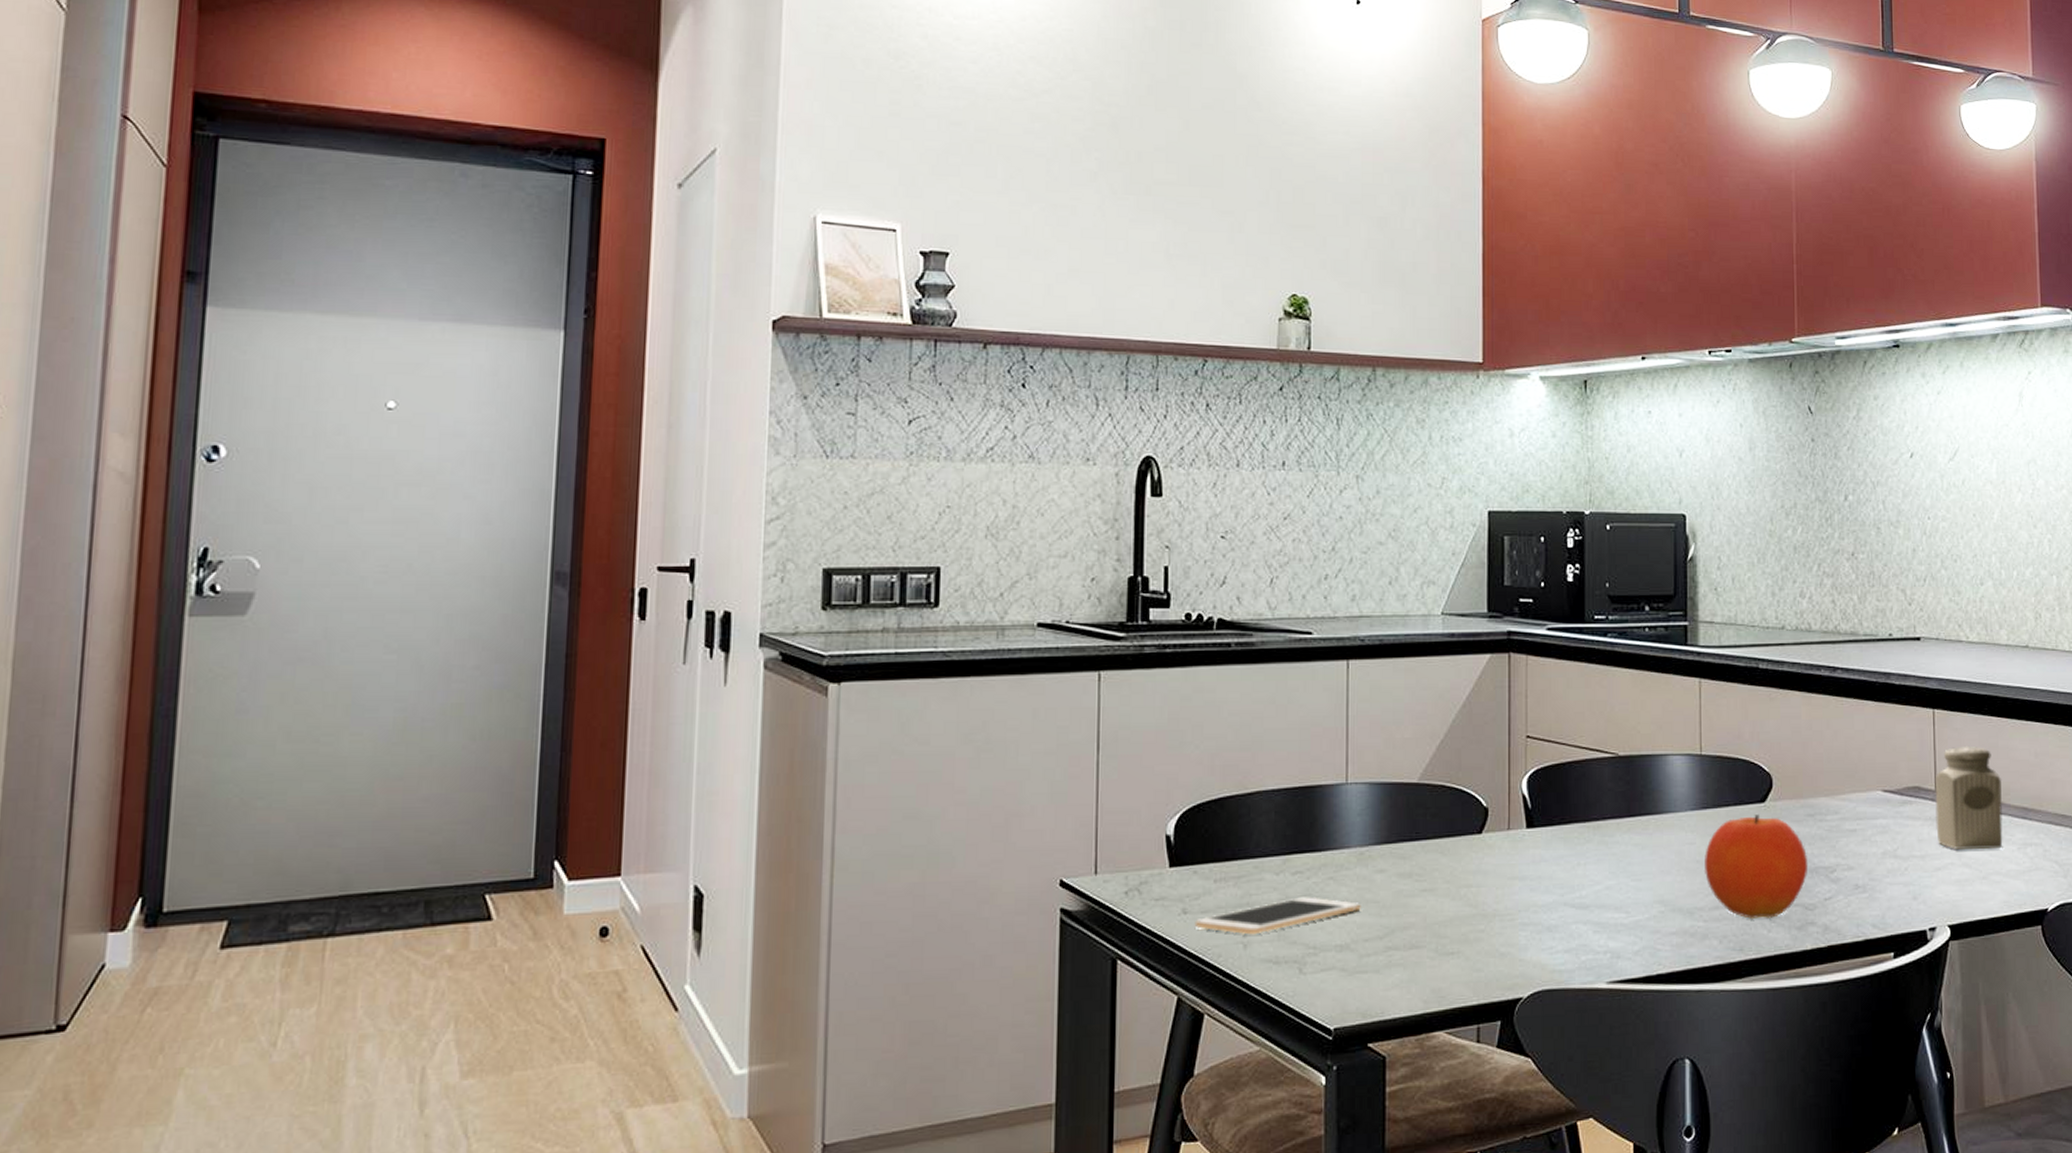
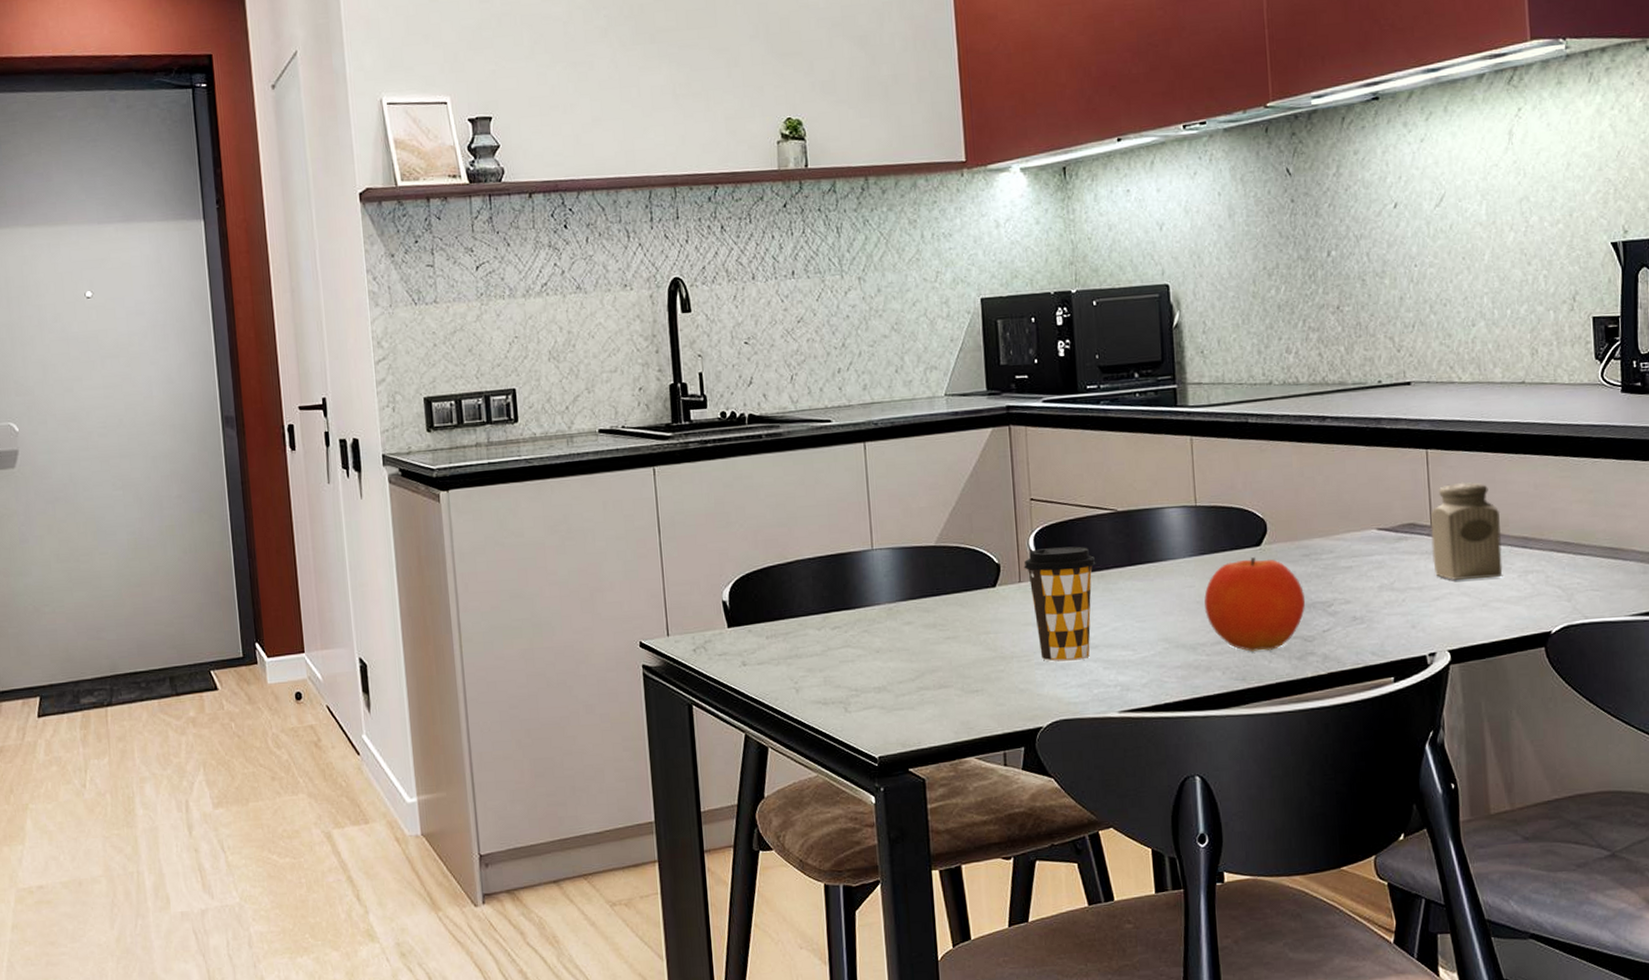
cell phone: present [1194,896,1361,935] -> none [753,647,894,682]
coffee cup: none [1514,792,1593,924] -> present [1024,546,1096,663]

